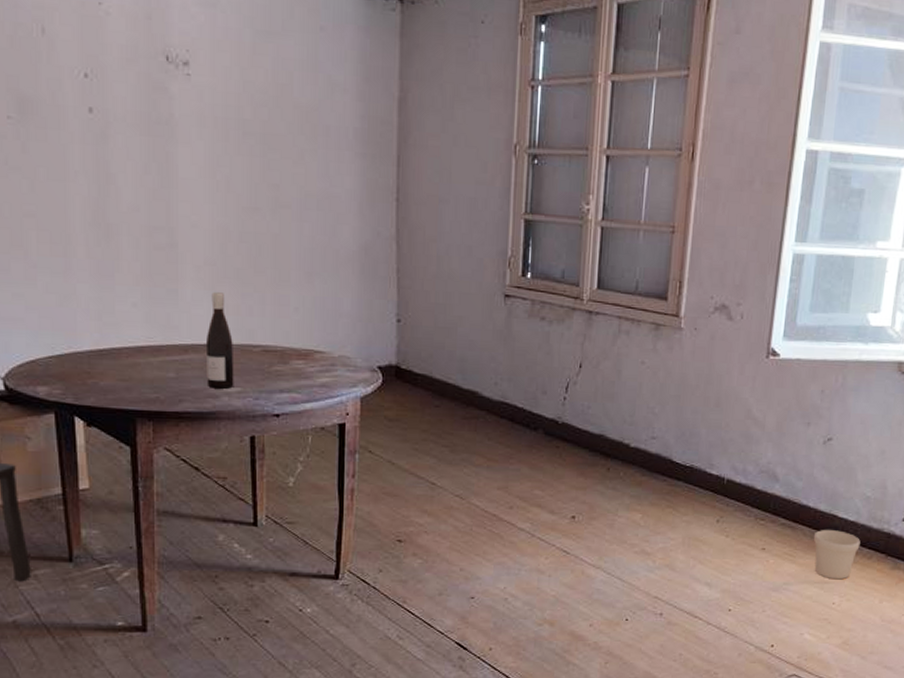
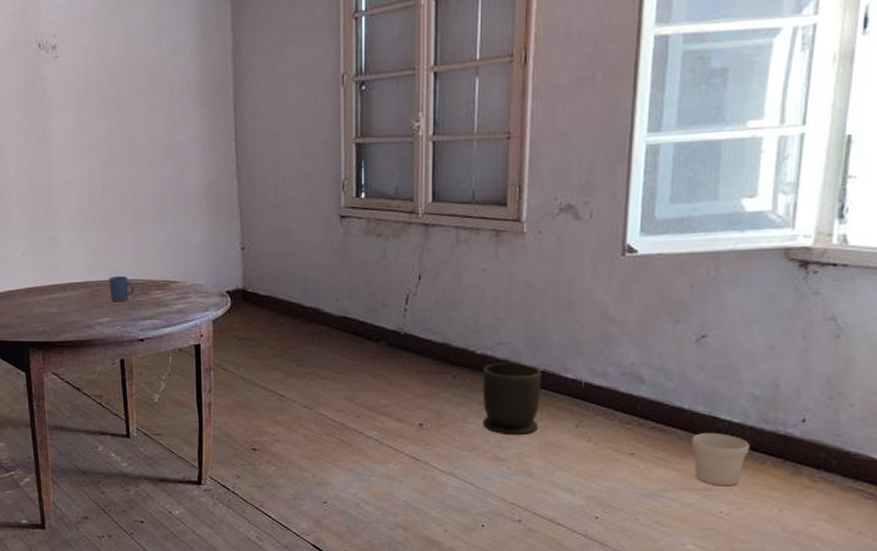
bottle: present [205,292,234,389] -> none [80,237,105,319]
mug: none [241,340,273,371] -> present [109,276,136,302]
planter pot: none [633,456,689,529] -> present [482,362,541,434]

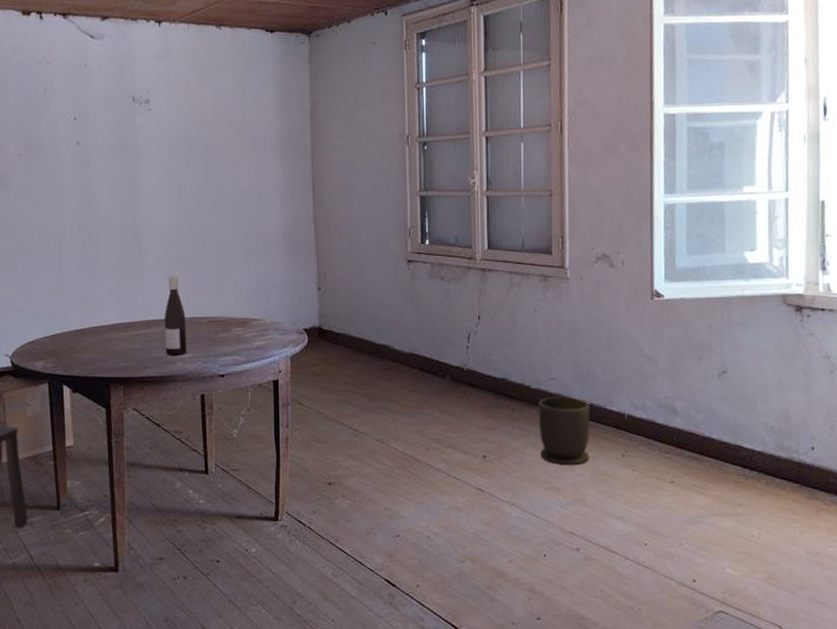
bottle: none [80,237,105,319] -> present [164,276,187,355]
mug: present [109,276,136,302] -> none [192,314,217,339]
flower pot: present [691,433,750,487] -> none [721,461,771,511]

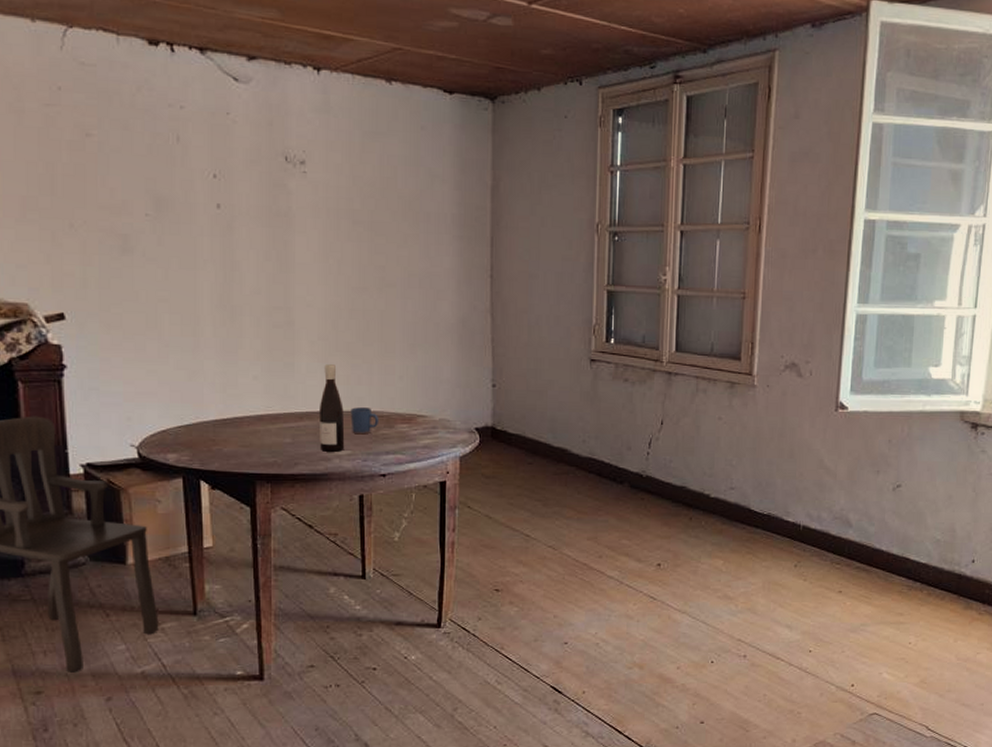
mug: none [192,314,217,339] -> present [350,407,380,435]
planter pot: present [538,396,590,465] -> none [715,506,767,574]

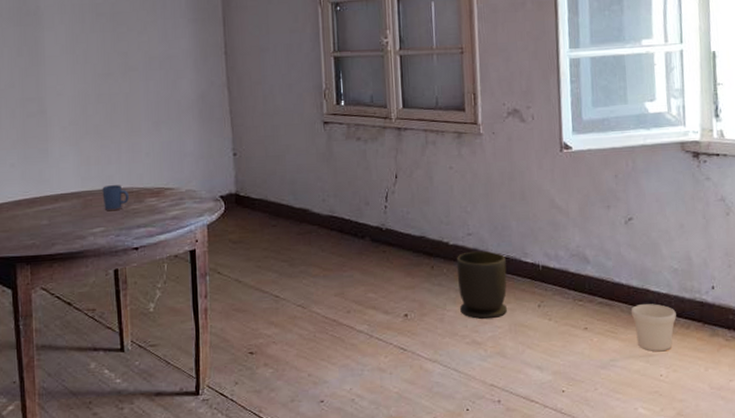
bottle: present [318,364,345,452] -> none [72,147,98,230]
planter pot: none [715,506,767,574] -> present [457,251,507,319]
flower pot: none [887,572,933,620] -> present [631,304,677,352]

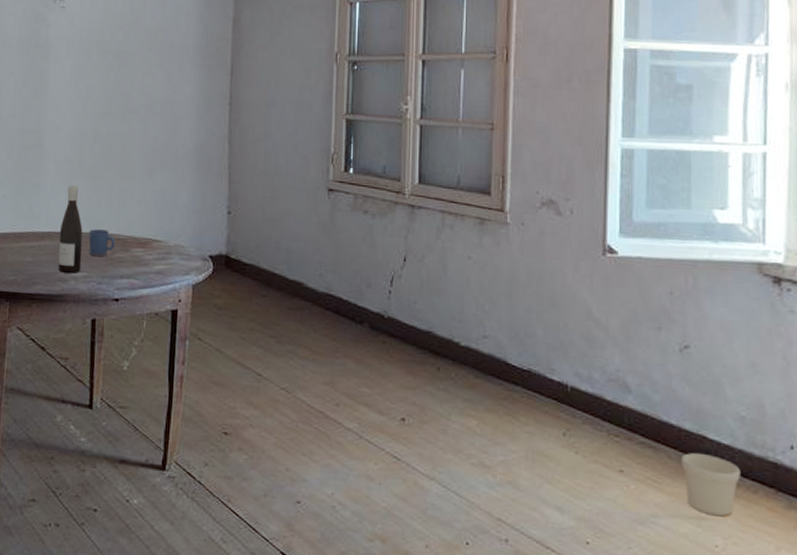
bottle: none [72,147,98,230] -> present [57,186,83,273]
planter pot: present [457,251,507,319] -> none [467,357,527,440]

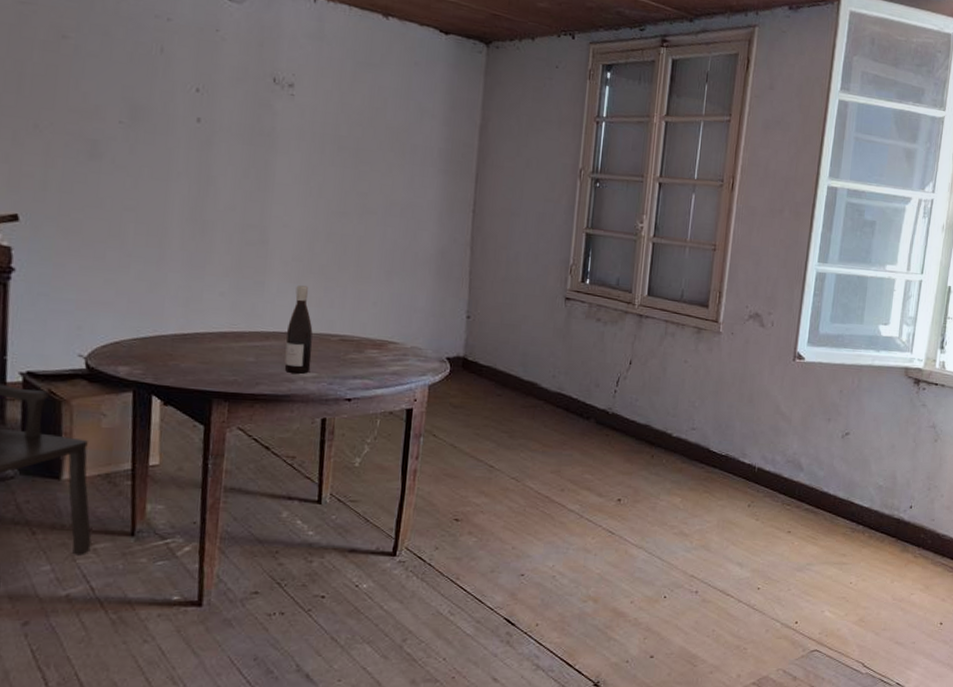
mug: present [88,229,116,257] -> none [319,330,349,358]
flower pot: present [680,453,741,517] -> none [833,515,874,561]

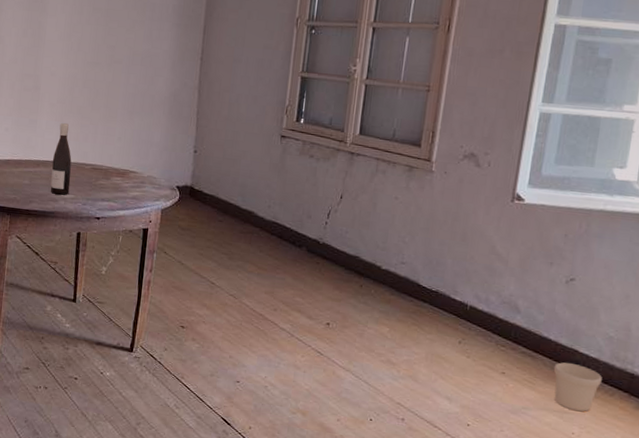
flower pot: none [833,515,874,561] -> present [553,362,602,412]

